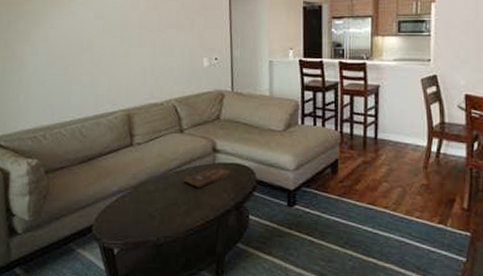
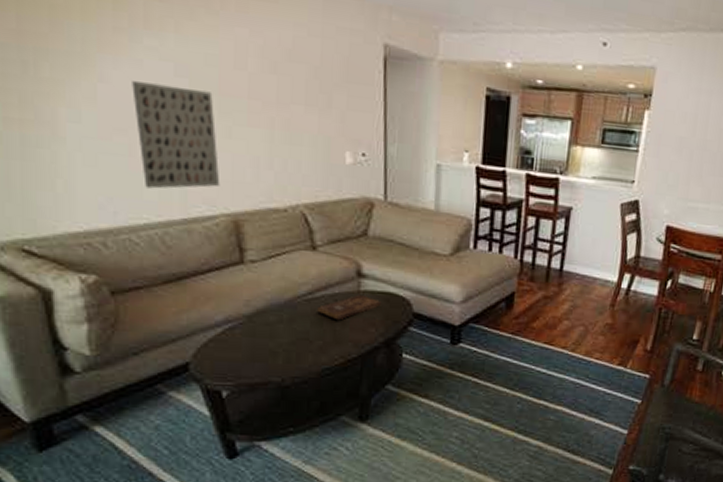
wall art: none [69,25,120,96] -> present [132,81,220,189]

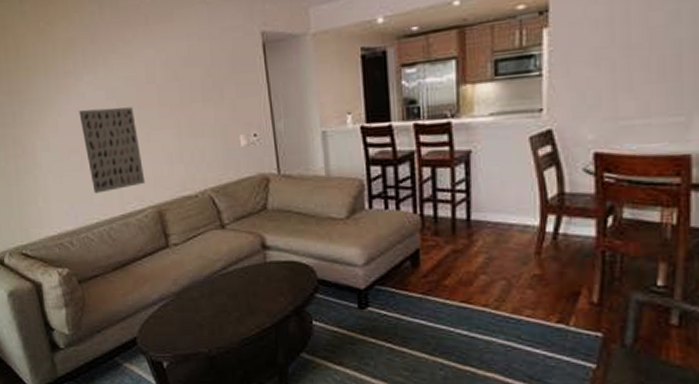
bible: present [317,294,382,321] -> none [231,265,287,292]

